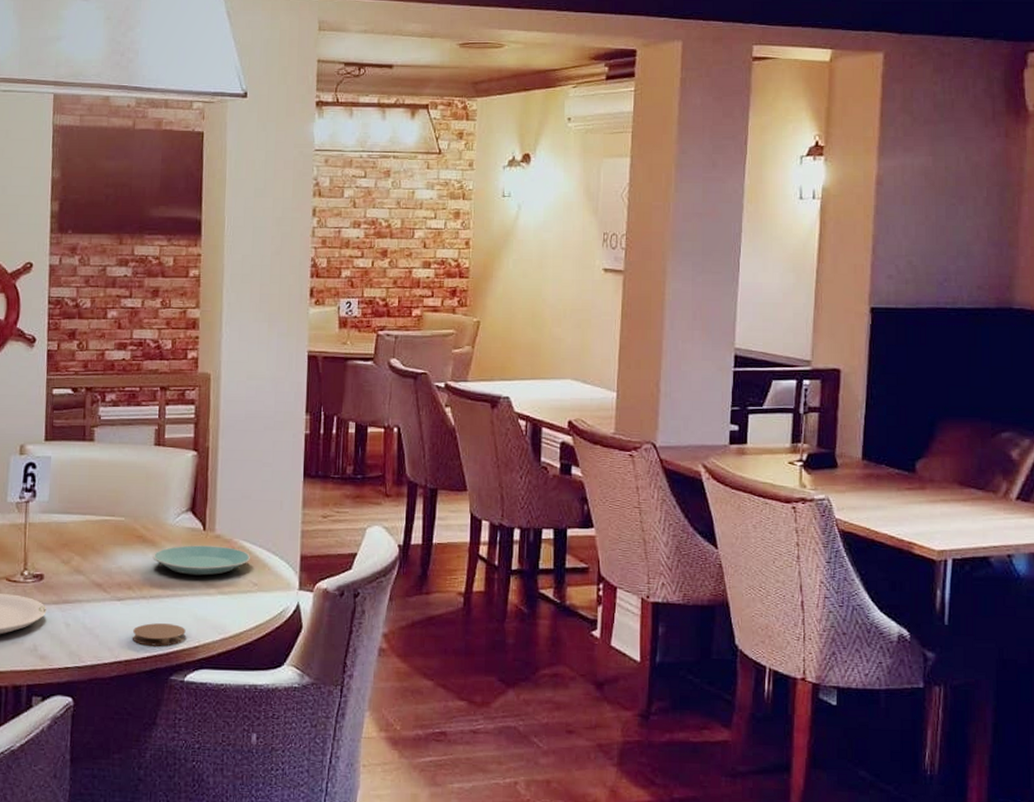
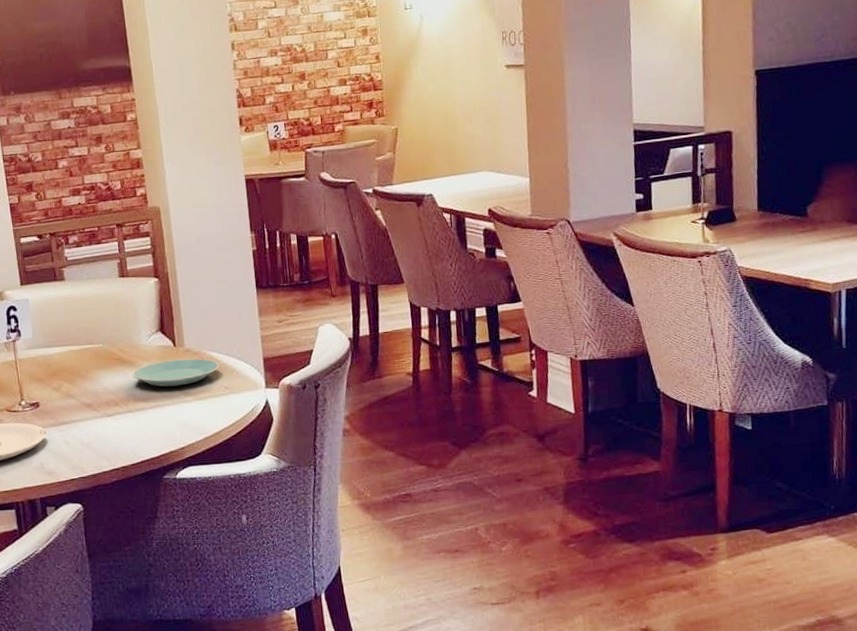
coaster: present [133,623,186,647] -> none [125,431,171,452]

